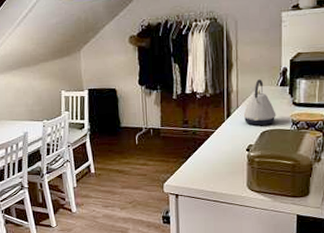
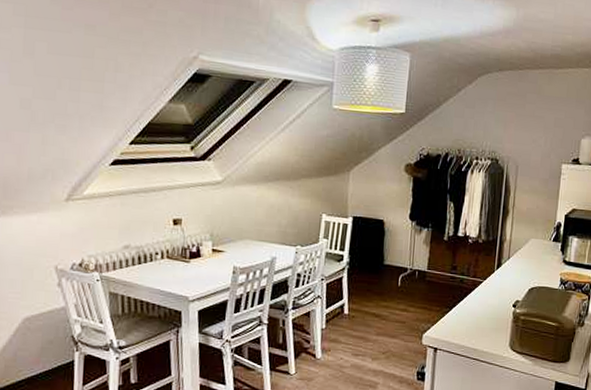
kettle: present [243,79,276,126] -> none [513,231,546,281]

